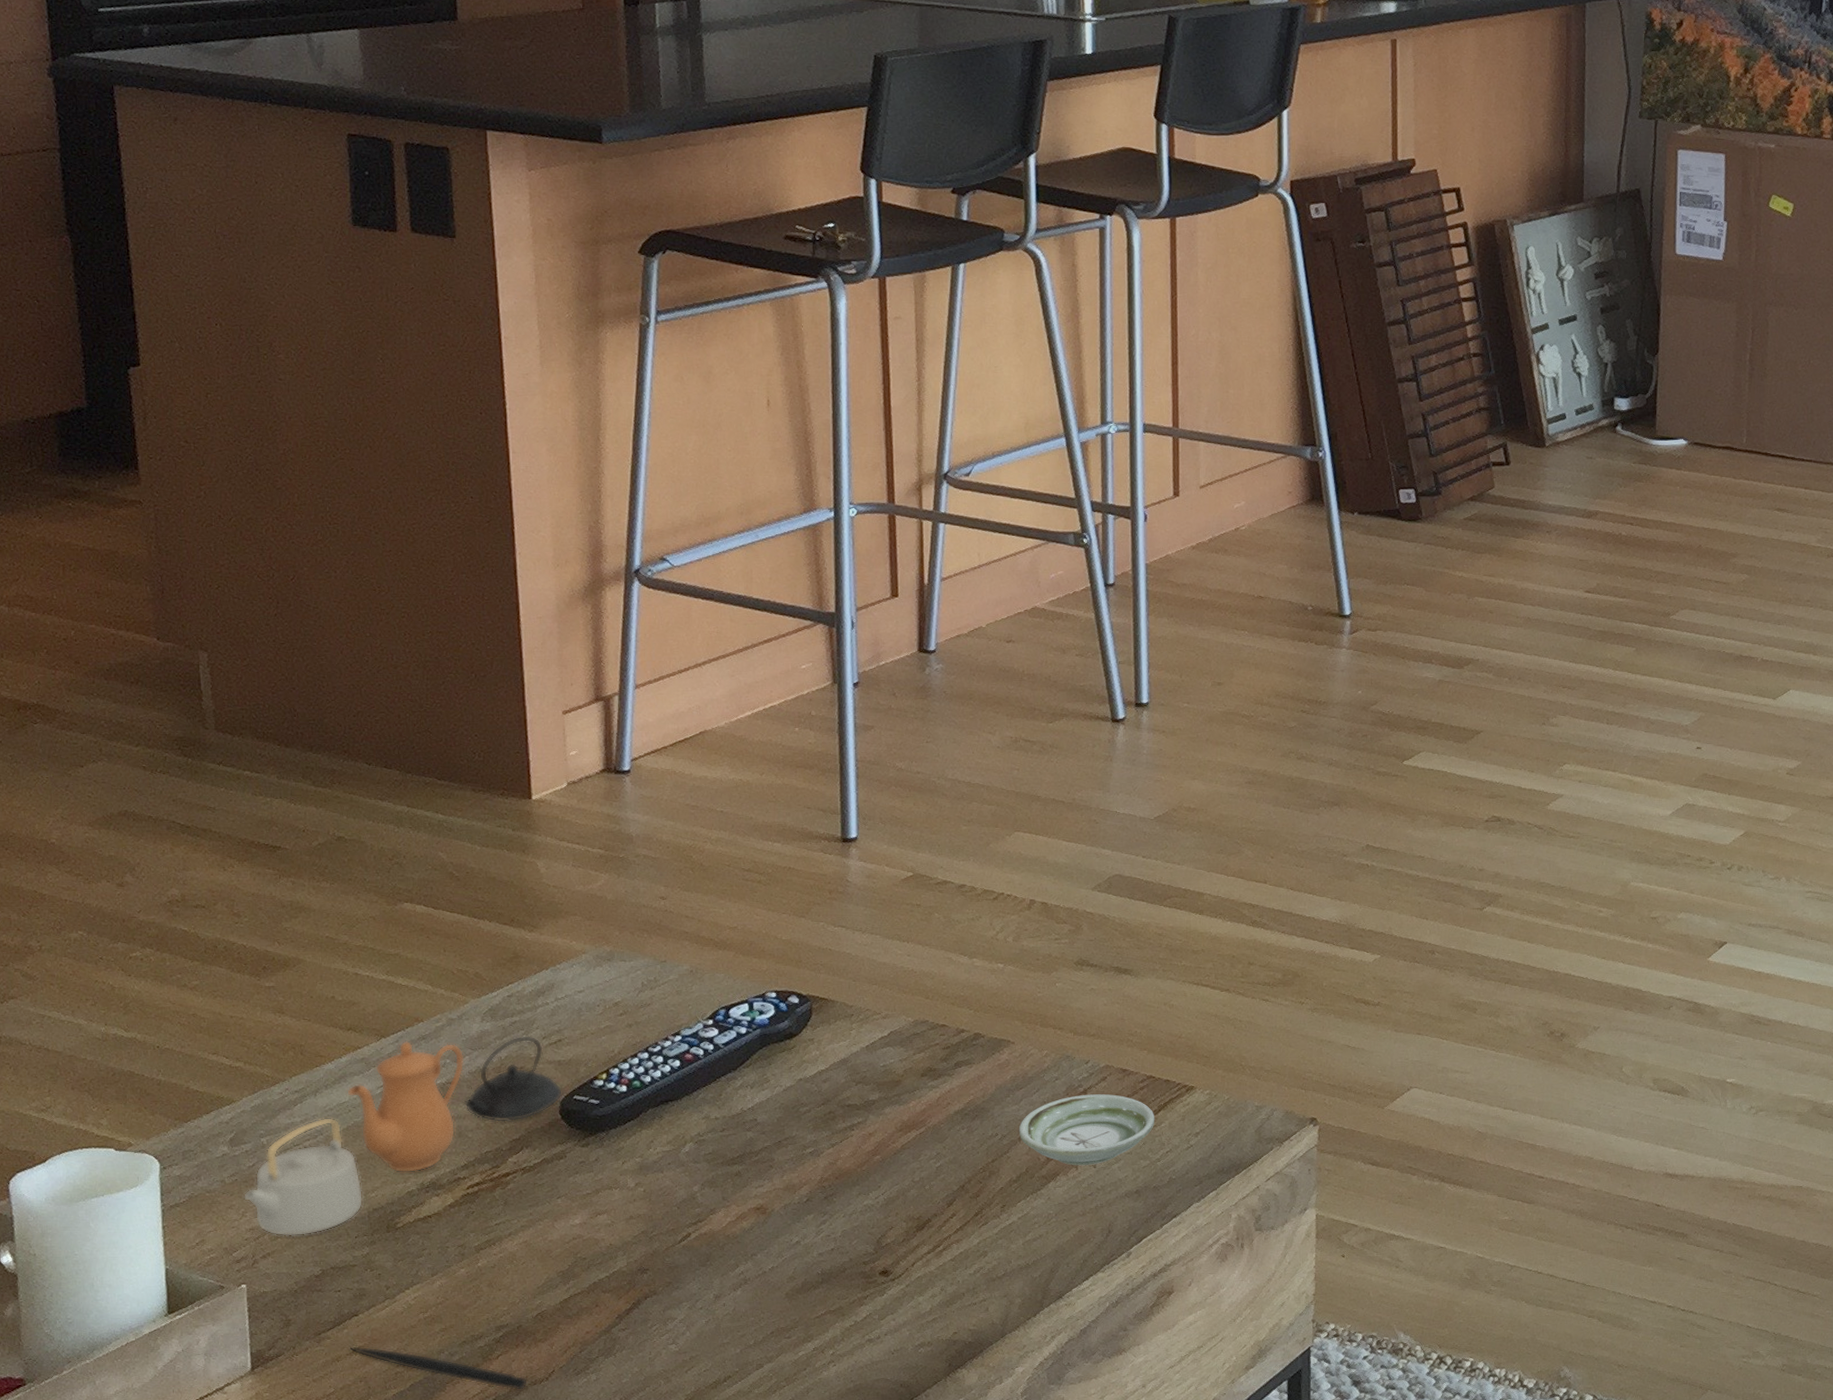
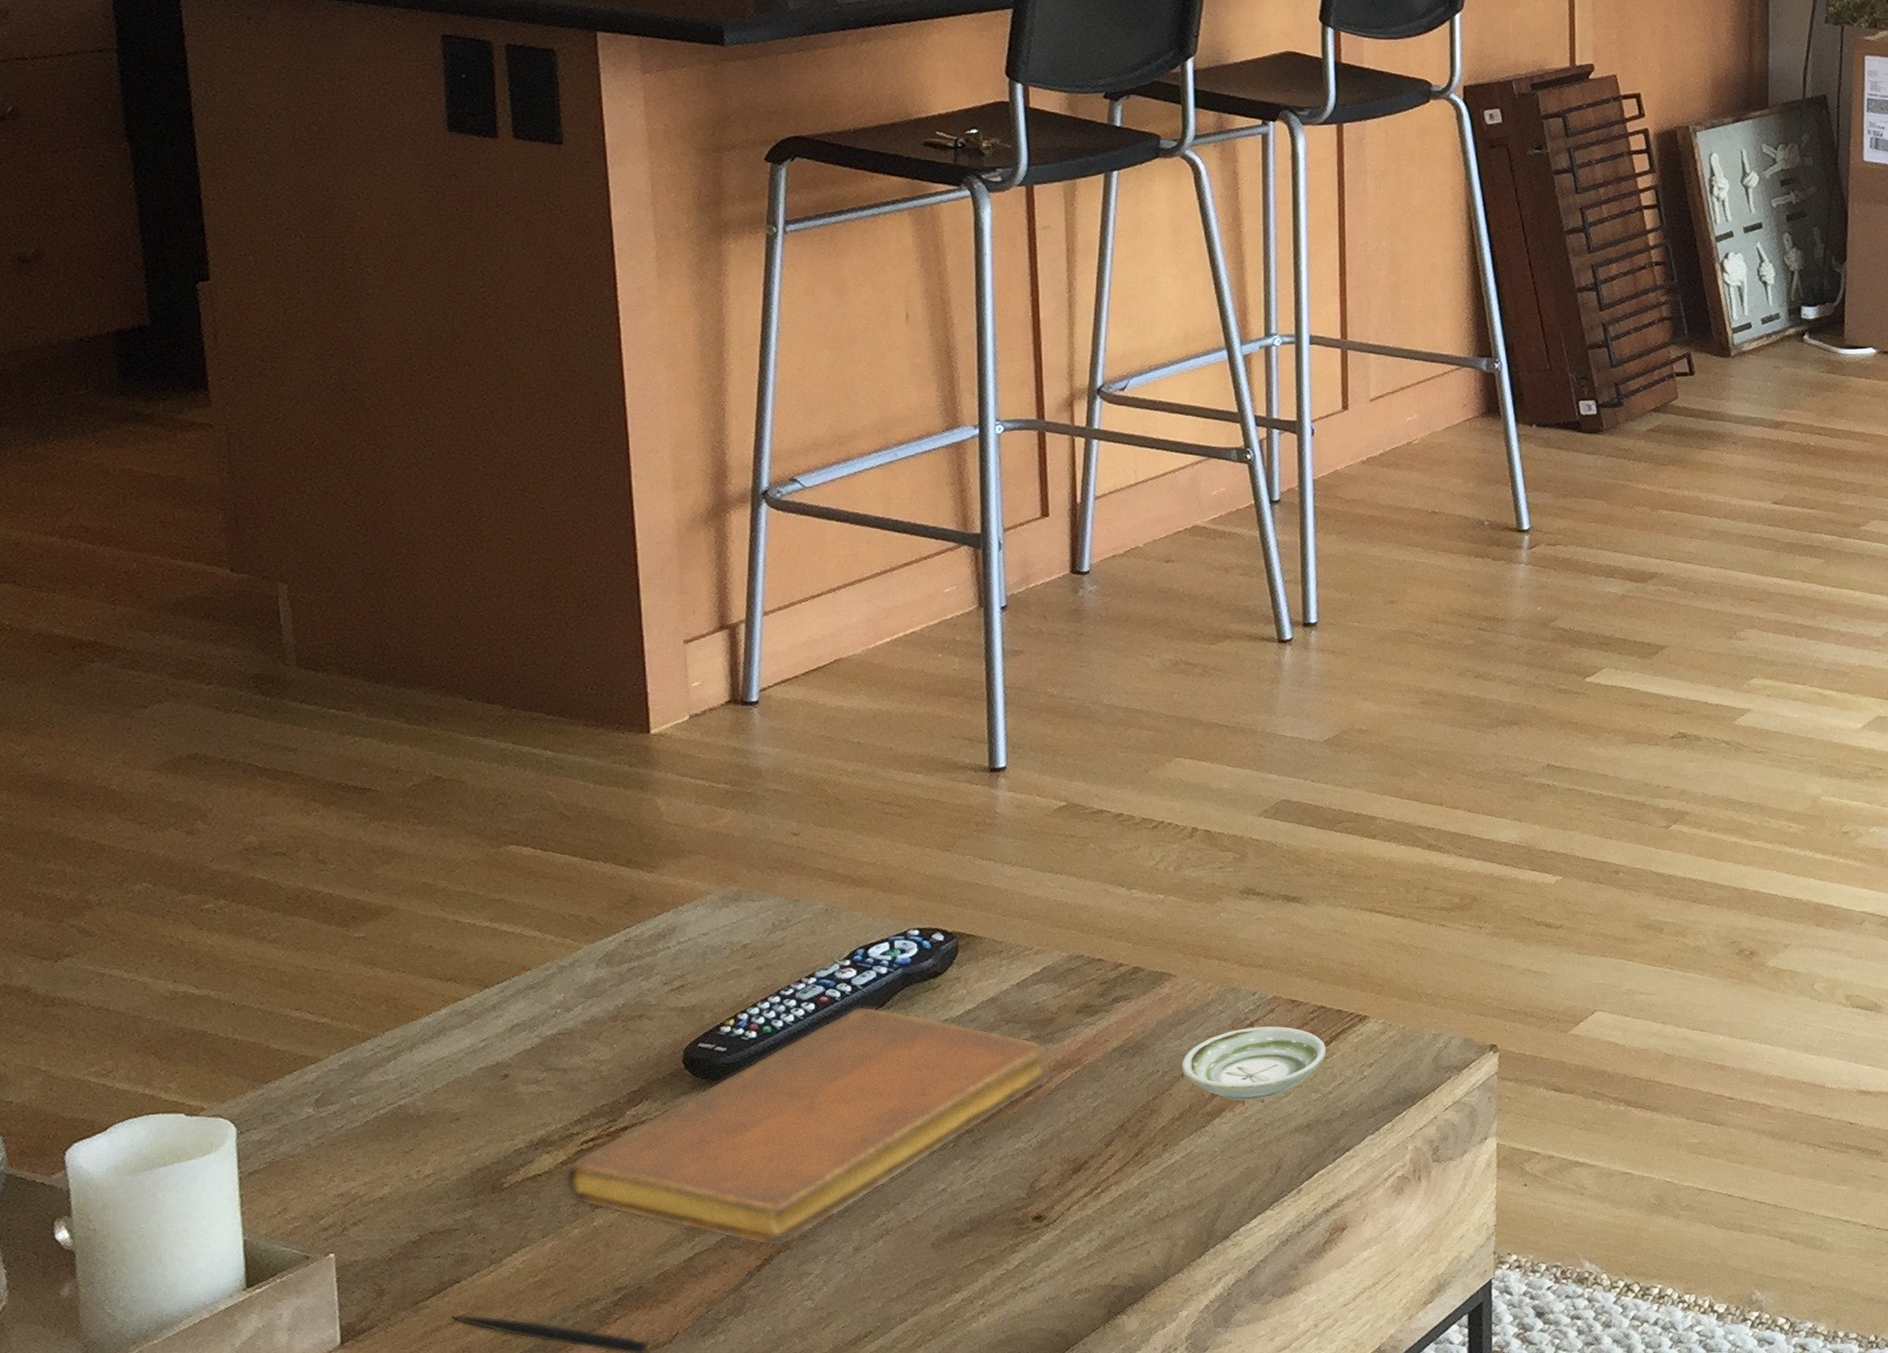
teapot: present [244,1036,563,1236] -> none [331,982,687,1201]
notebook: none [451,1065,898,1291] -> present [563,1006,1052,1246]

